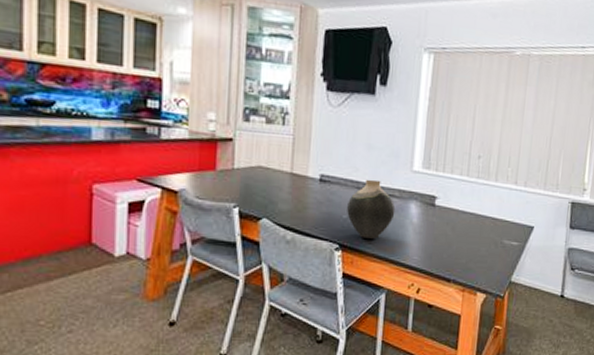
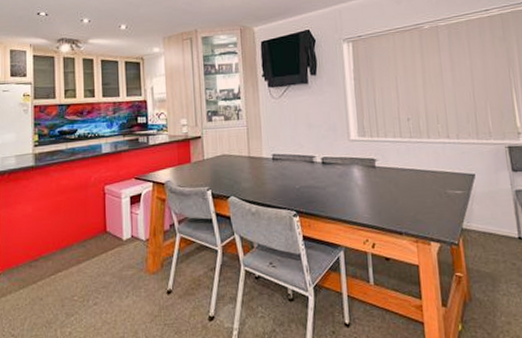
vase: present [347,179,396,239] -> none [298,152,341,203]

